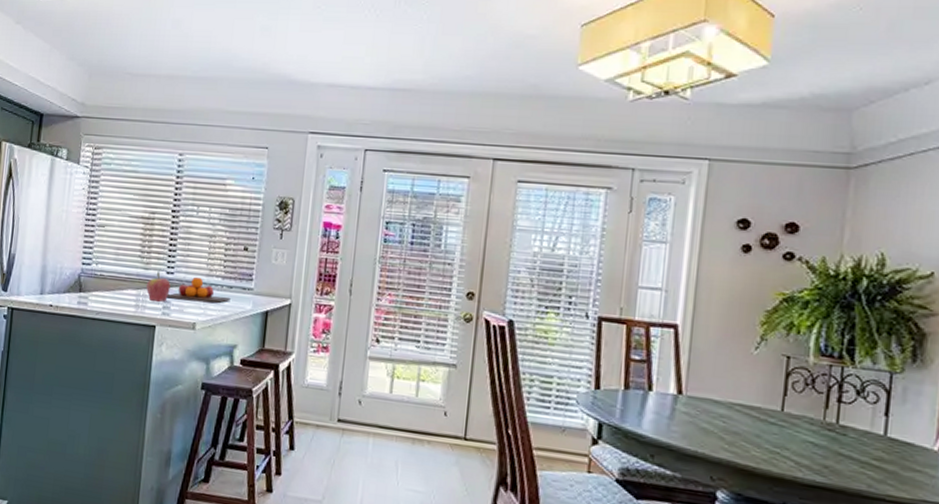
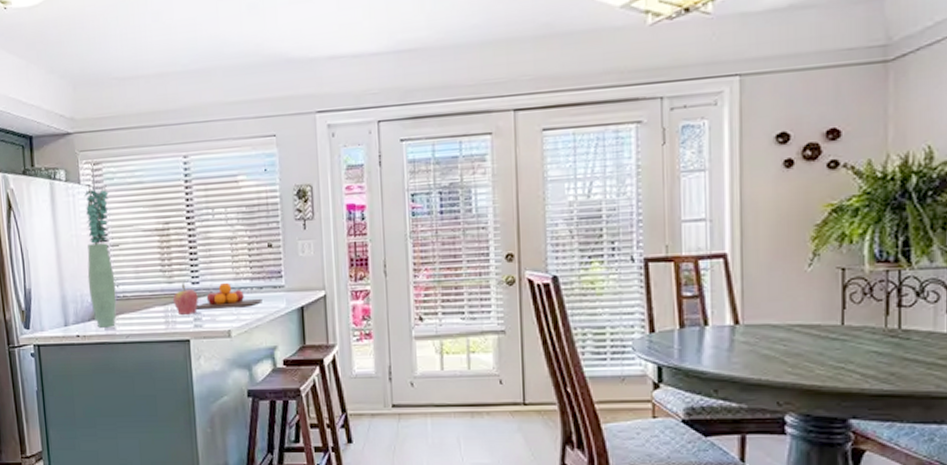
vase: none [69,166,104,303] -> present [84,184,117,328]

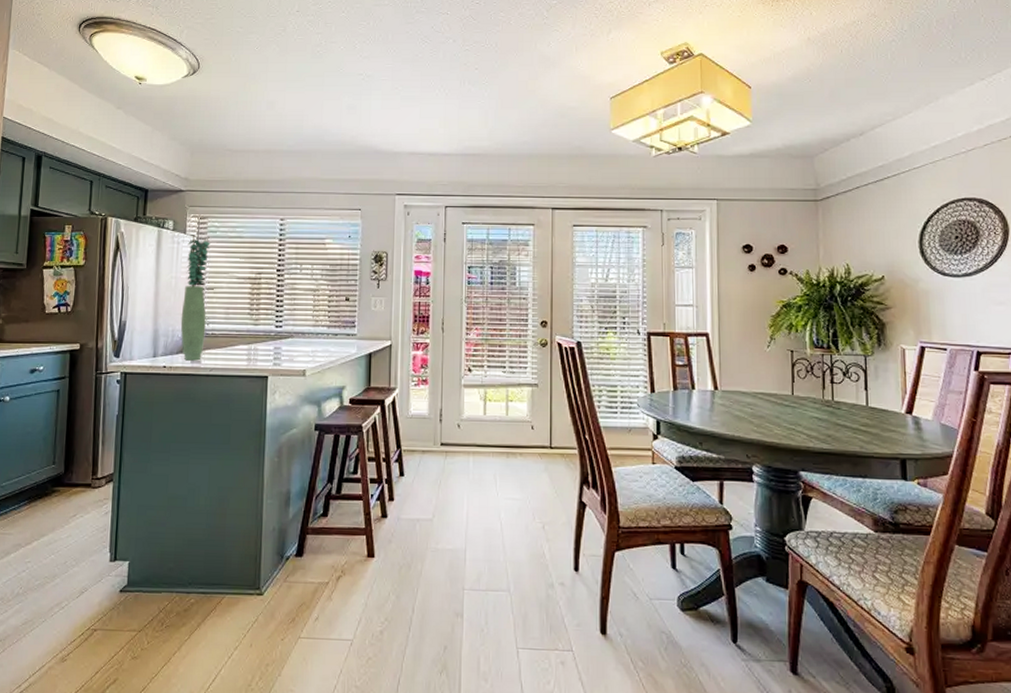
fruit: present [172,281,198,316] -> none [256,324,280,355]
chopping board: present [196,282,263,311] -> none [277,328,336,351]

